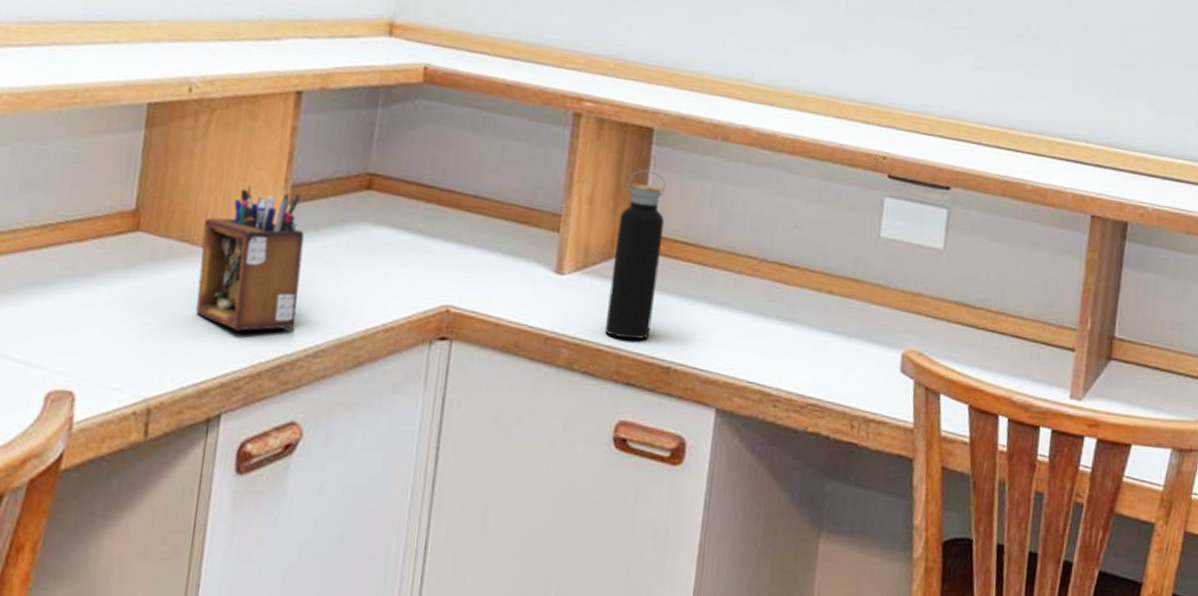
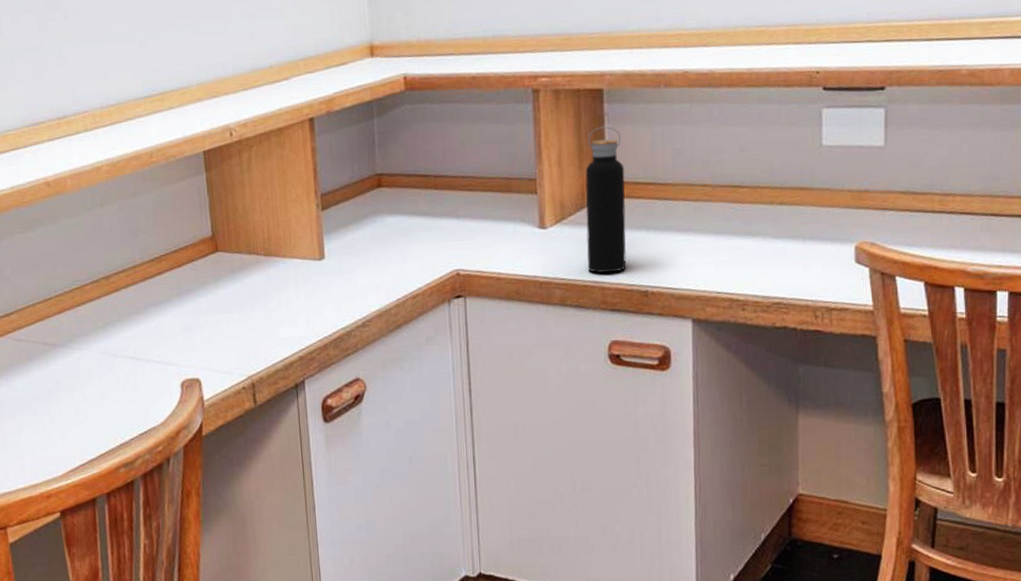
desk organizer: present [196,185,305,331] -> none [263,201,344,316]

